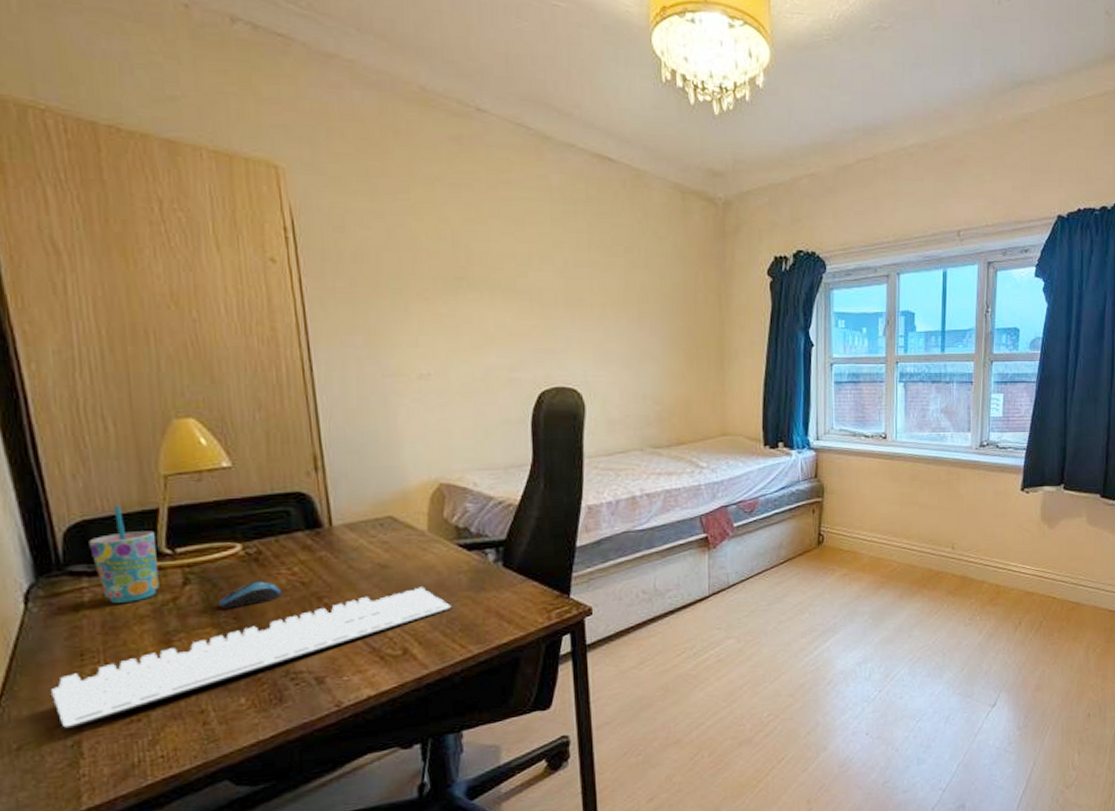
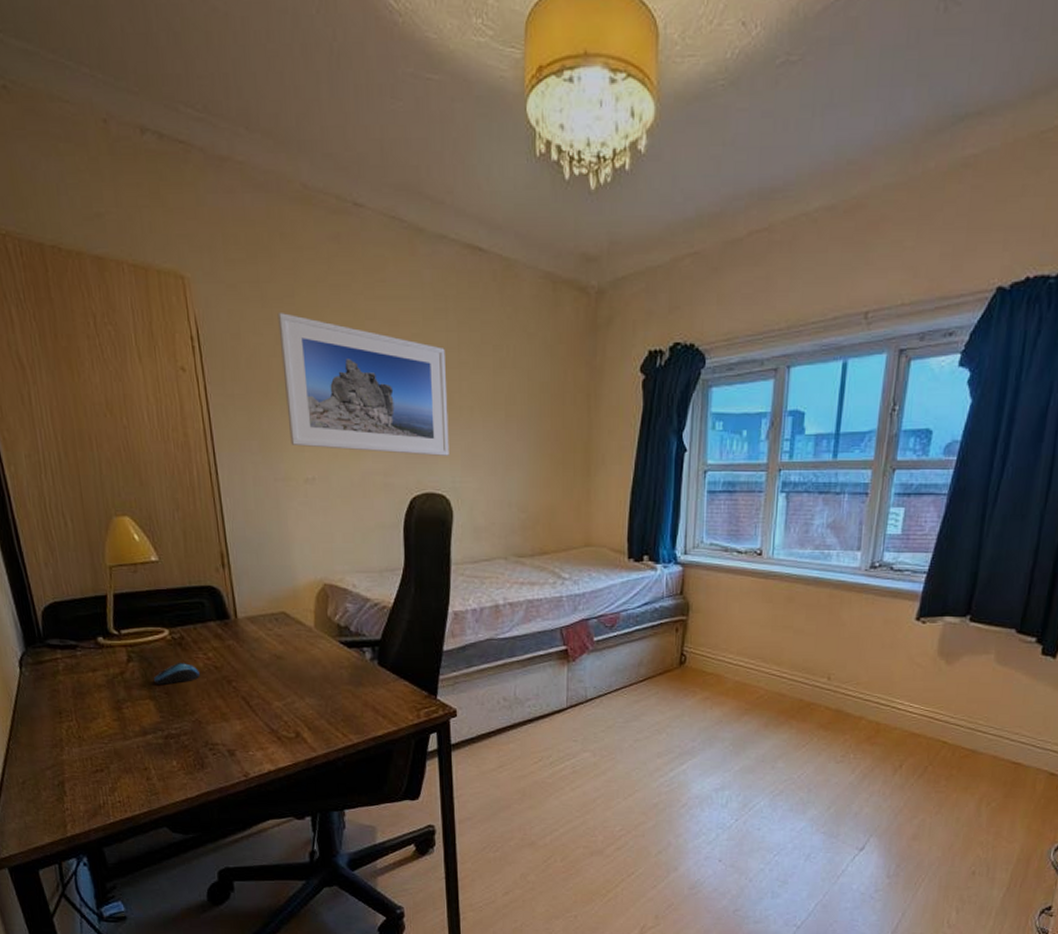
keyboard: present [51,587,452,730] -> none [42,678,335,772]
cup: present [89,506,159,603] -> none [59,591,111,673]
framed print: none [389,208,580,351] -> present [277,313,449,456]

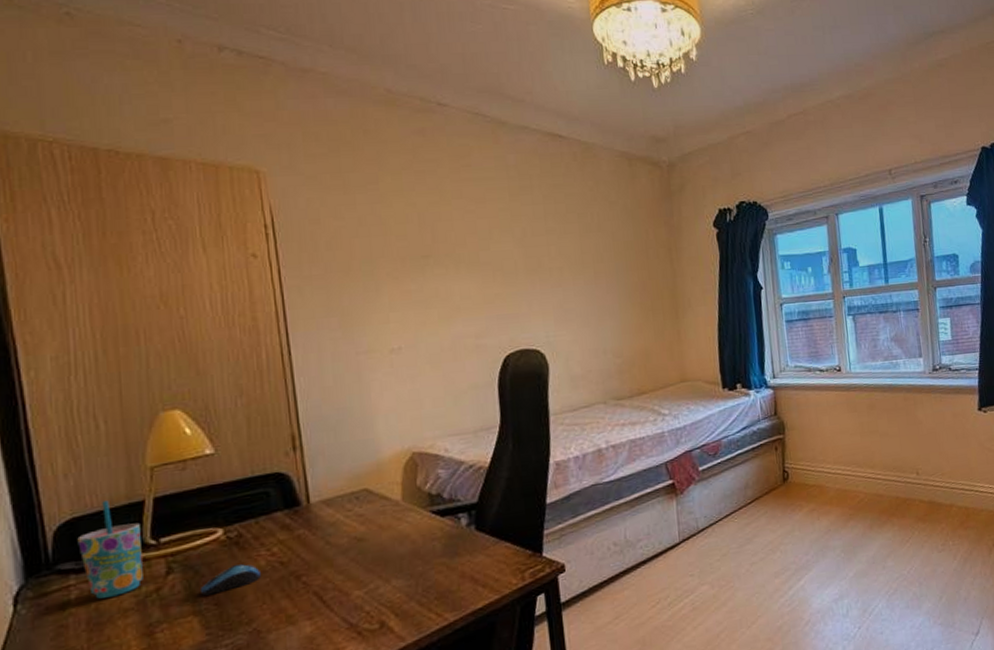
cup: none [59,591,111,673] -> present [77,500,143,599]
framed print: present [277,313,449,456] -> none [360,198,542,319]

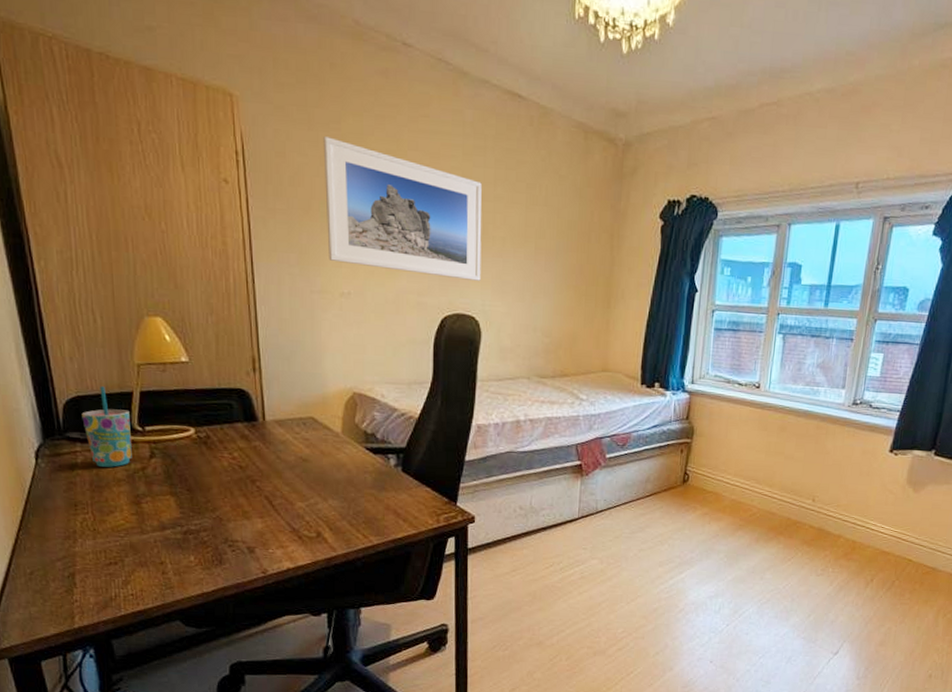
computer mouse: present [199,563,261,596] -> none [175,460,224,482]
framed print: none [360,198,542,319] -> present [323,137,482,281]

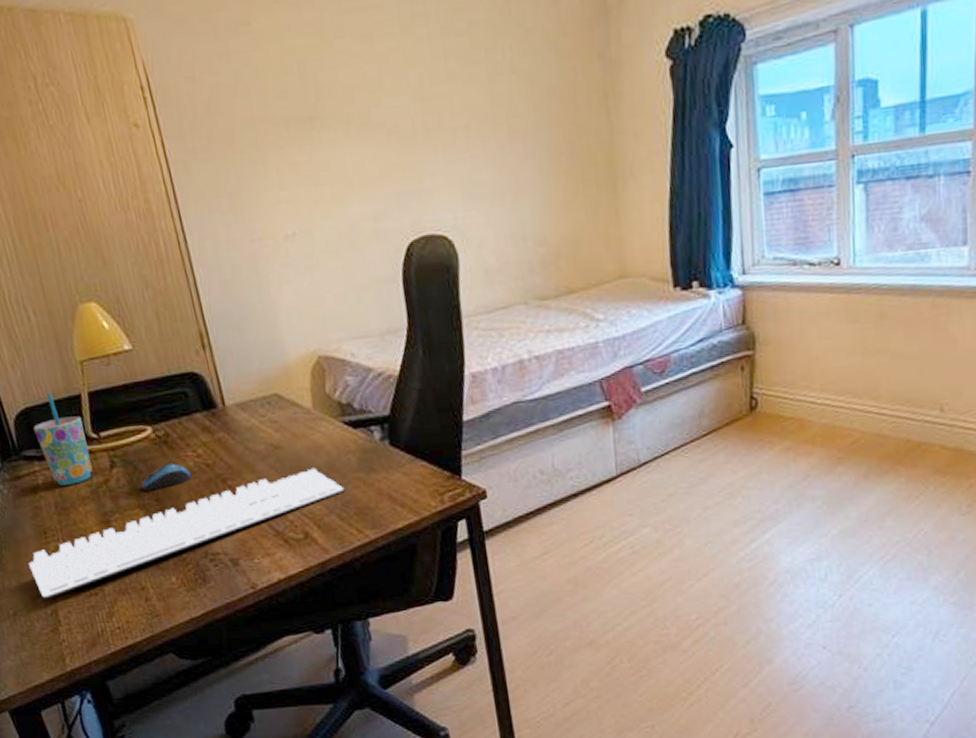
keyboard: none [54,481,358,564] -> present [29,468,345,600]
computer mouse: none [175,460,224,482] -> present [140,462,191,491]
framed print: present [323,137,482,281] -> none [234,44,447,199]

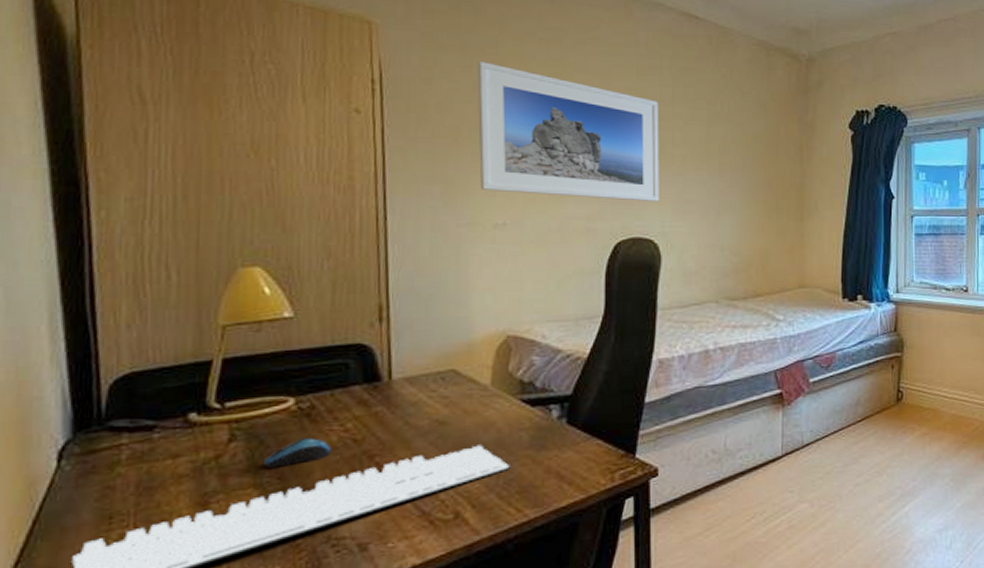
cup: present [33,393,93,486] -> none [134,357,205,461]
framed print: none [234,44,447,199] -> present [477,62,660,201]

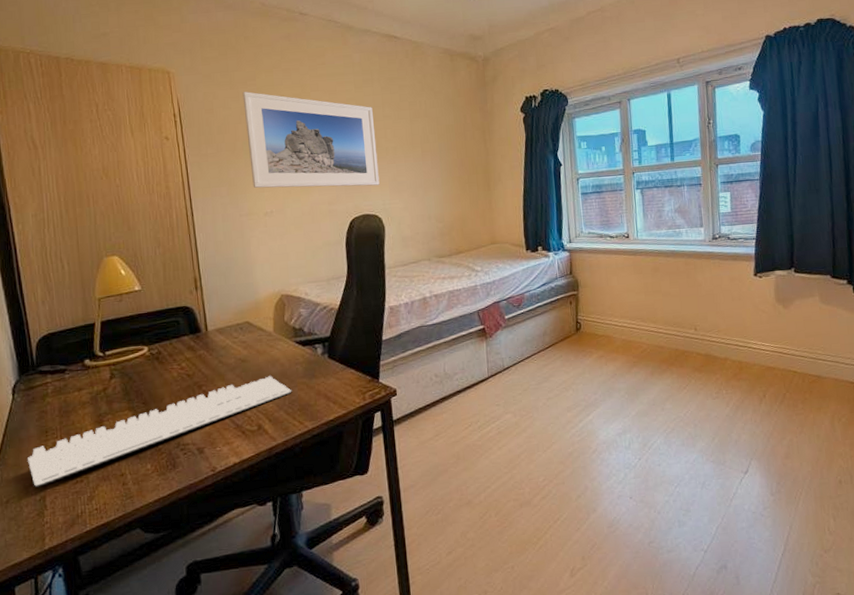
computer mouse: present [262,437,331,468] -> none [132,374,174,396]

